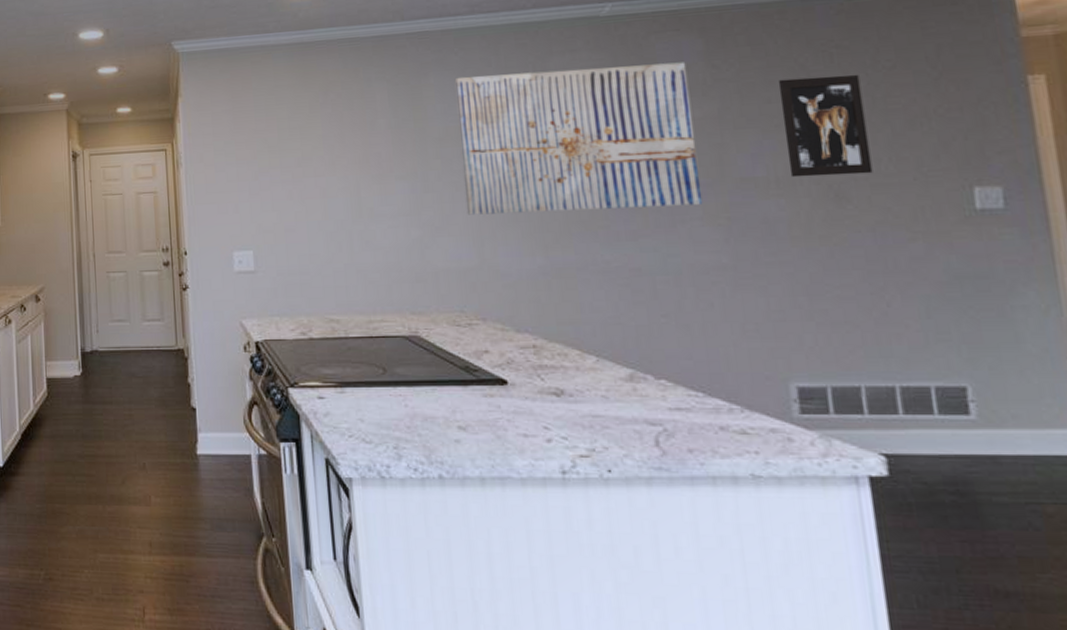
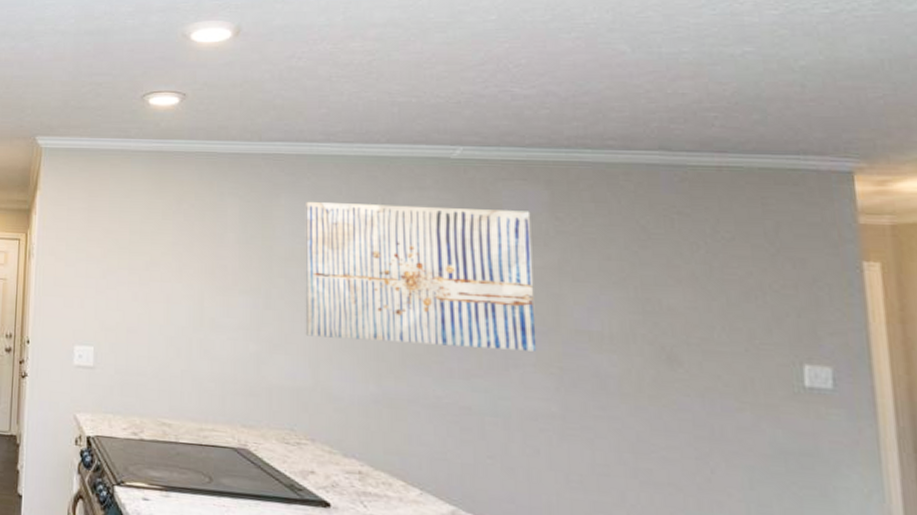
wall art: present [778,74,873,178] -> none [618,238,706,340]

